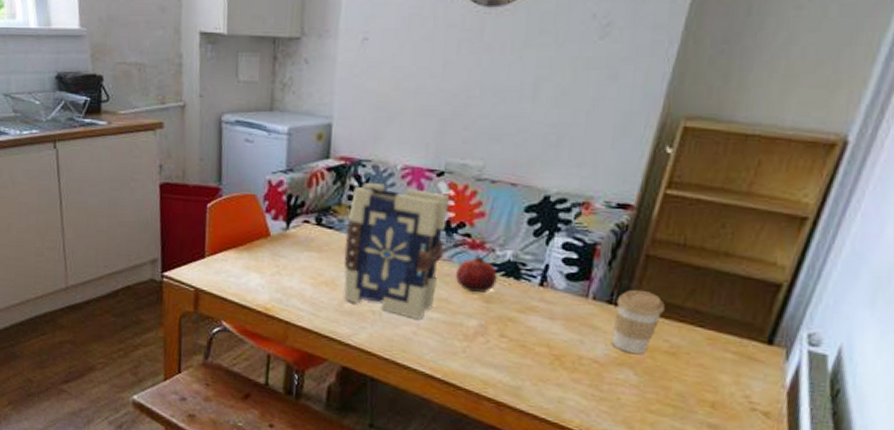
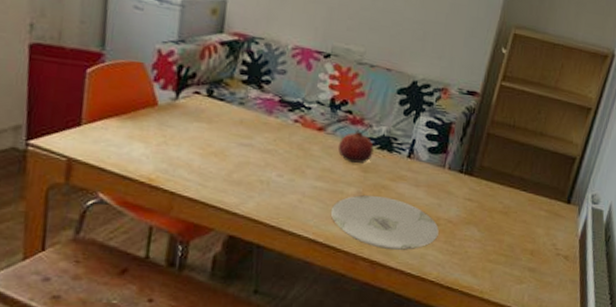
book: present [343,182,451,321] -> none [233,59,336,189]
plate: none [448,328,581,393] -> present [330,195,439,250]
coffee cup: present [612,289,665,355] -> none [462,161,500,215]

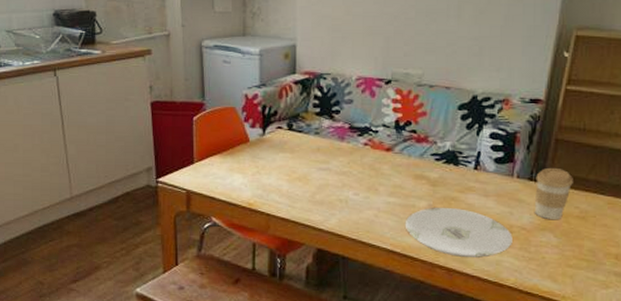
fruit: present [338,130,374,163] -> none [407,148,440,178]
coffee cup: none [462,161,500,215] -> present [535,167,573,220]

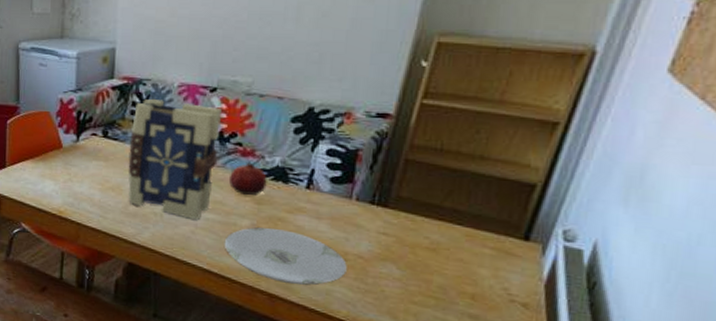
book: none [313,91,398,205] -> present [128,98,223,221]
fruit: none [407,148,440,178] -> present [229,162,267,195]
coffee cup: present [535,167,573,220] -> none [375,191,424,251]

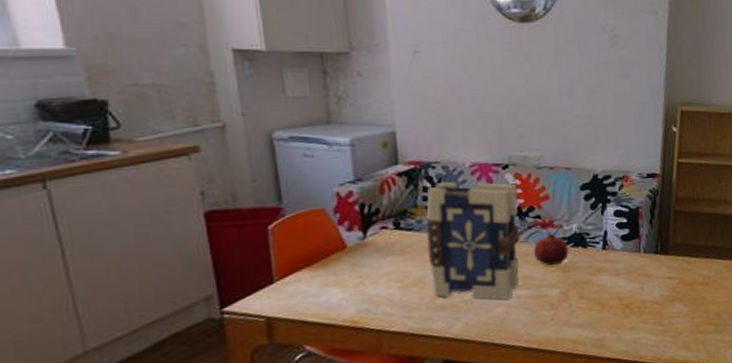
plate: present [224,227,347,285] -> none [538,291,647,342]

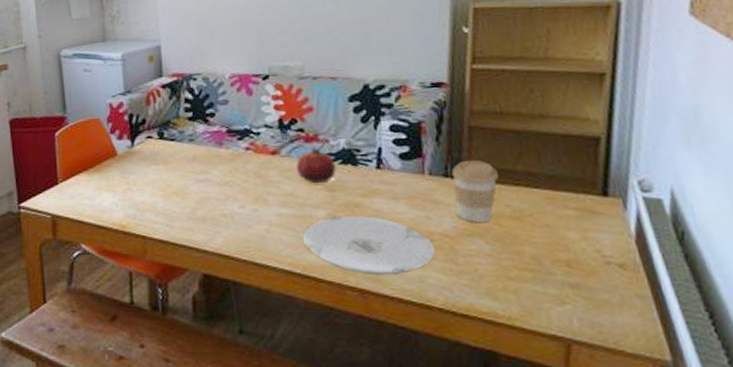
book: present [426,181,520,300] -> none [187,92,281,218]
plate: none [538,291,647,342] -> present [302,216,435,274]
coffee cup: none [661,238,694,290] -> present [451,160,498,223]

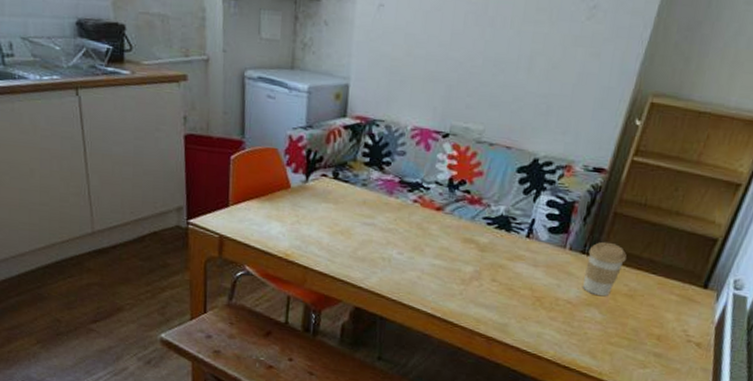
fruit: present [297,148,336,183] -> none [456,210,492,243]
plate: present [302,216,435,274] -> none [448,273,557,329]

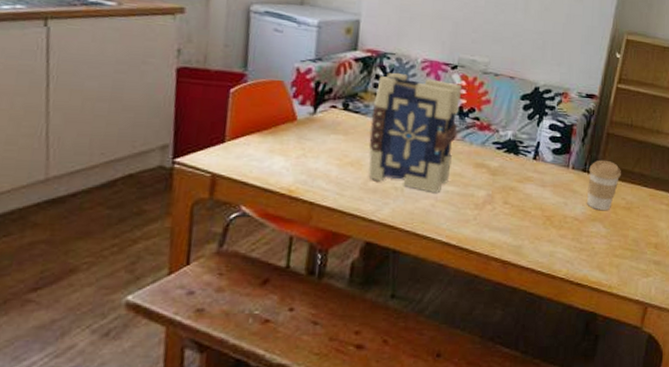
book: none [357,141,454,267] -> present [368,72,463,194]

